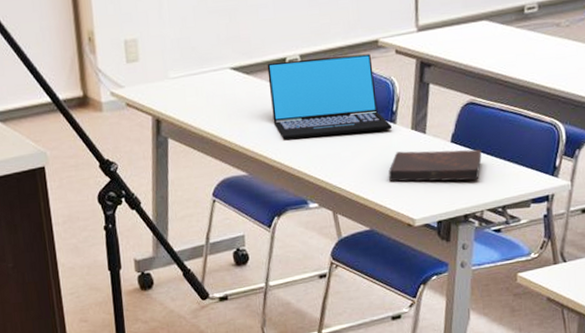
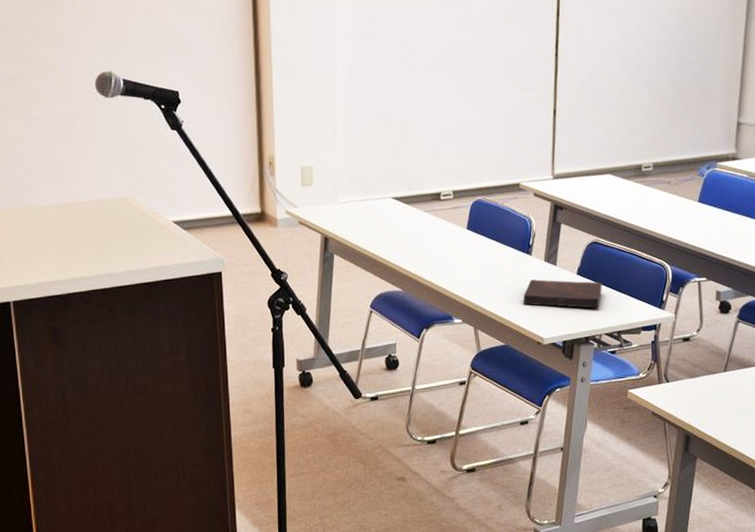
laptop: present [267,54,393,139] -> none [424,194,529,262]

